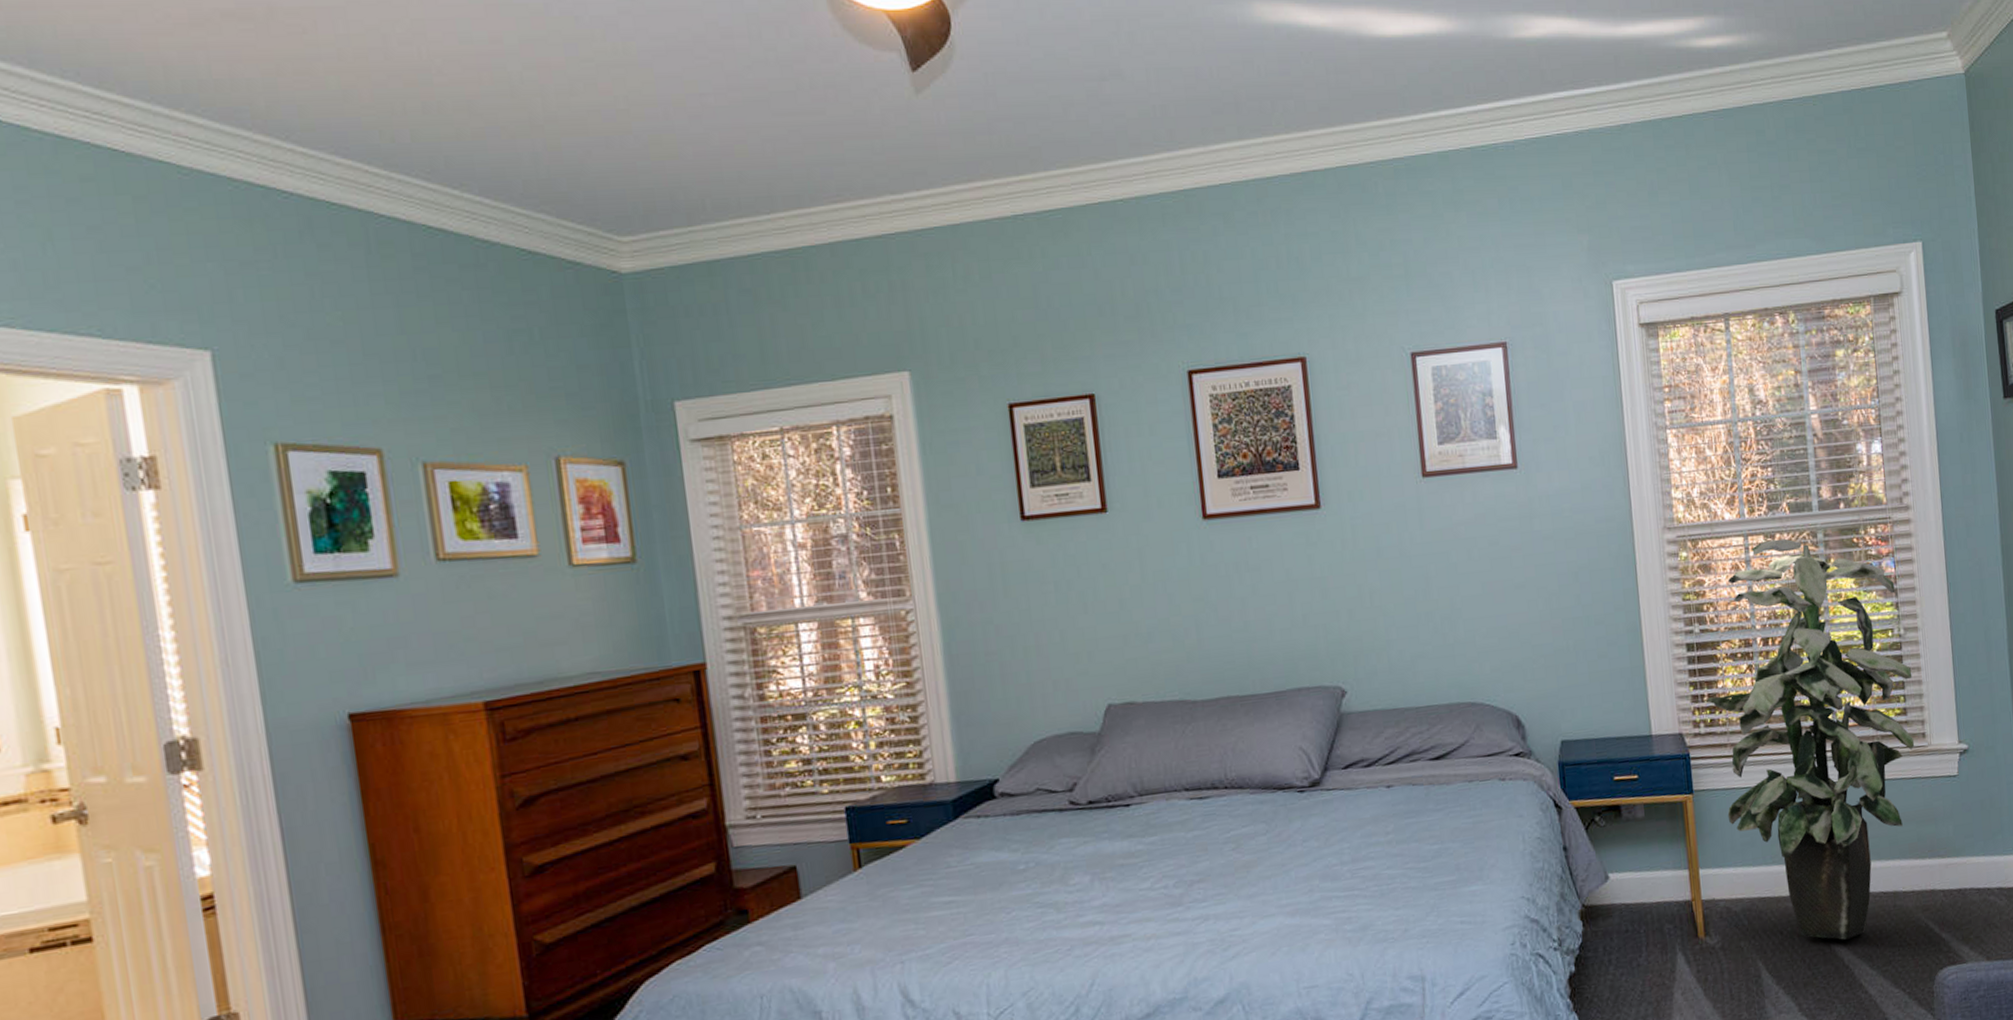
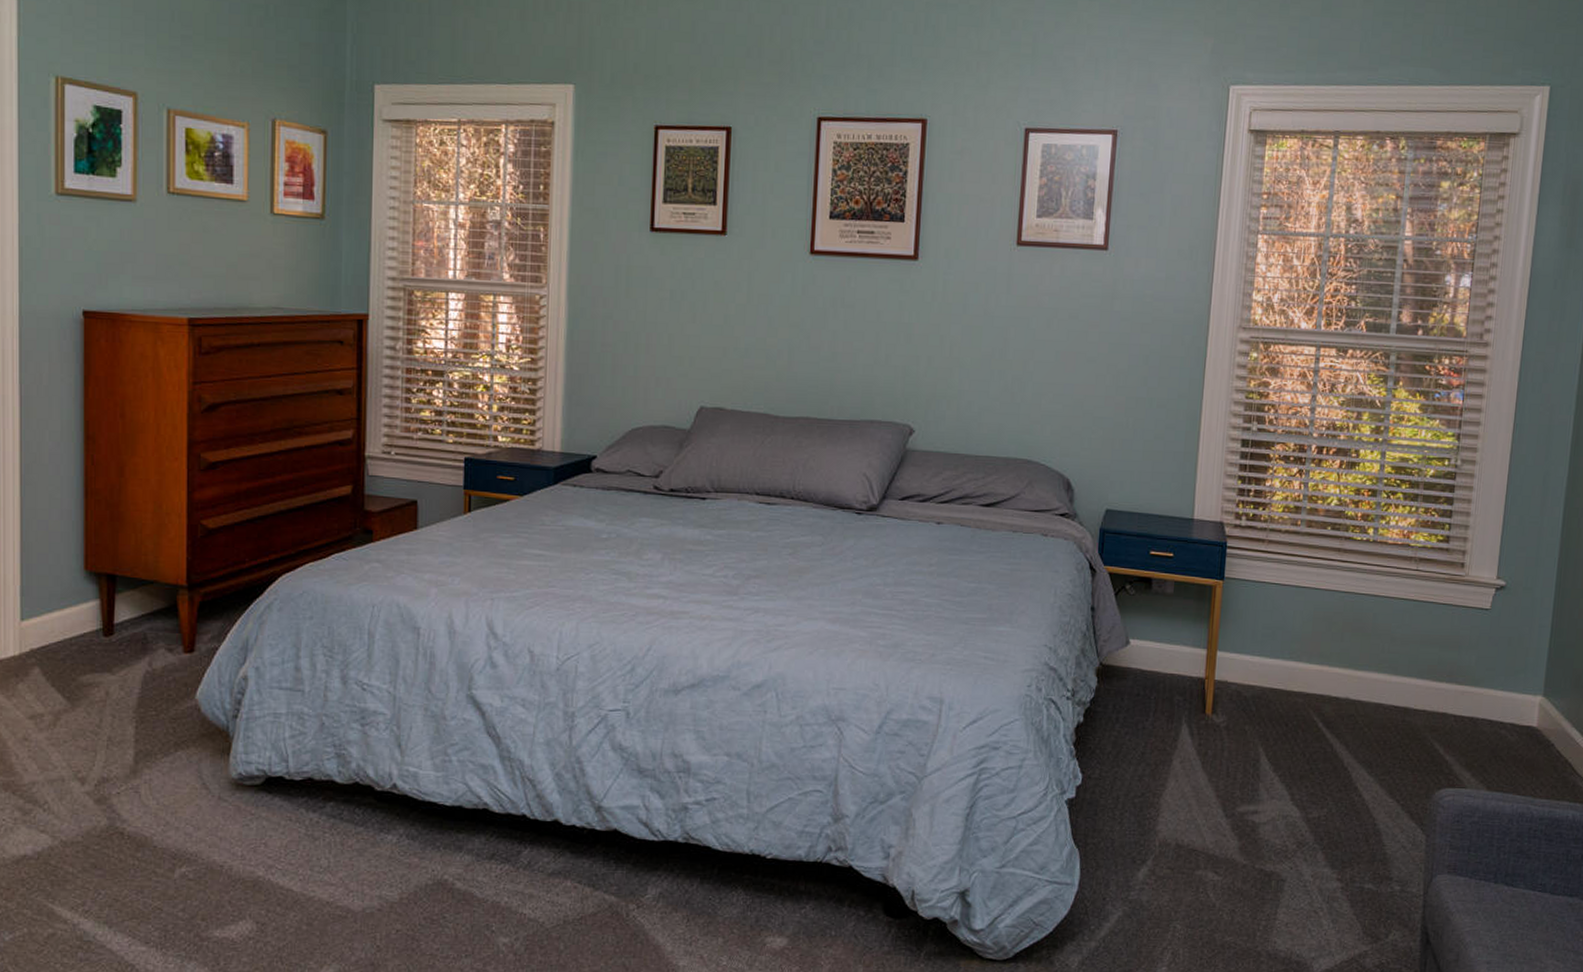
indoor plant: present [1706,538,1915,940] -> none [1252,354,1462,743]

